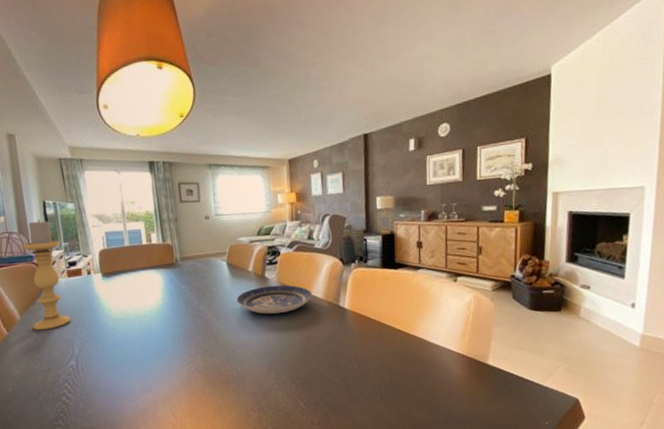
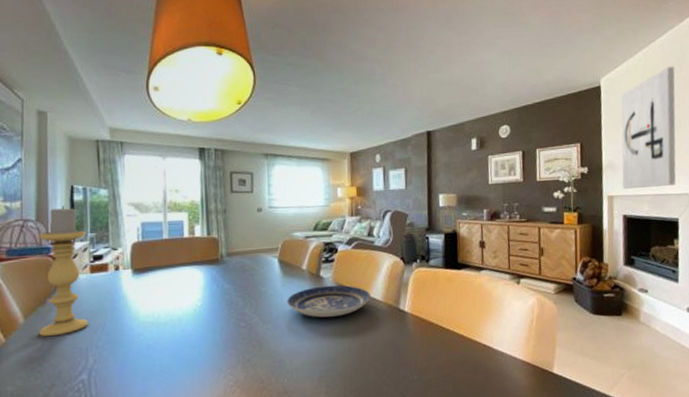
wall art: none [570,45,639,184] -> present [621,66,676,189]

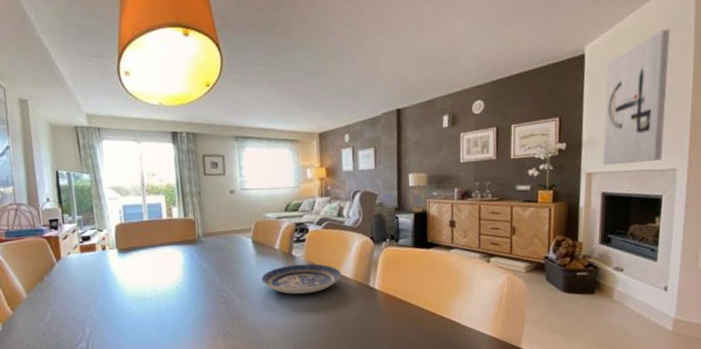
candle holder: present [38,206,88,337] -> none [32,190,82,310]

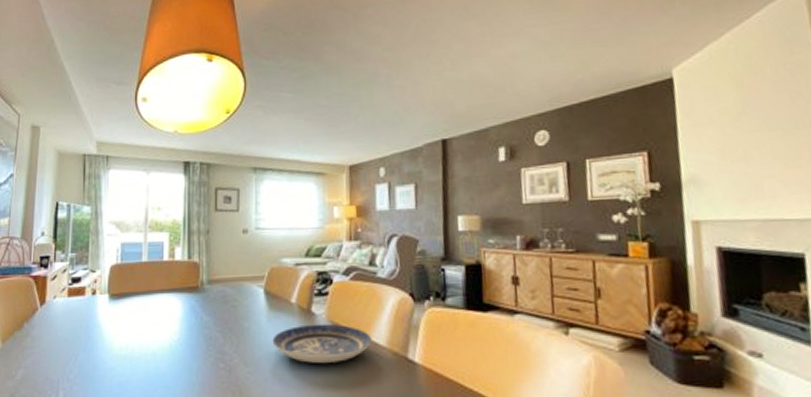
wall art: present [603,28,670,165] -> none [703,48,797,211]

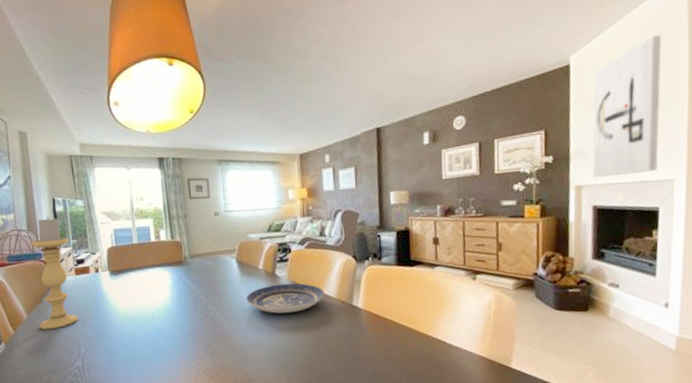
candle holder: none [13,223,66,365] -> present [31,216,78,330]
wall art: none [703,48,797,211] -> present [593,34,662,177]

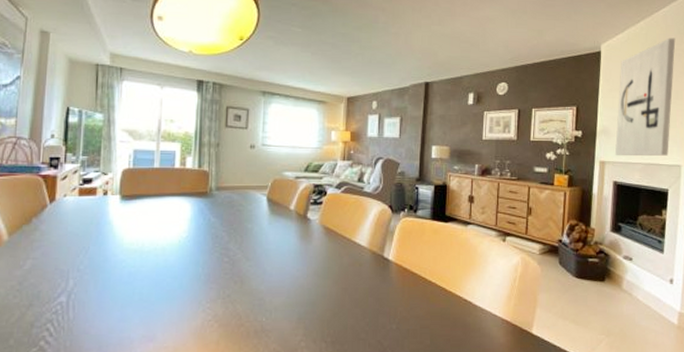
candle holder: present [31,216,78,330] -> none [21,127,77,256]
plate: present [246,283,325,314] -> none [272,227,357,259]

